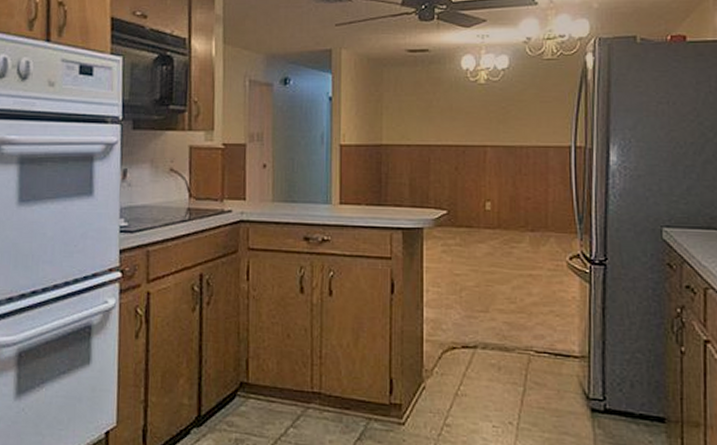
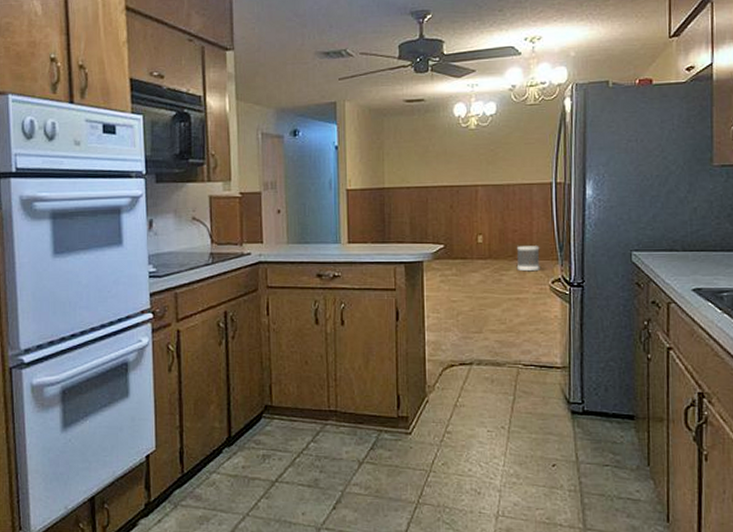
wastebasket: none [529,216,557,246] -> present [516,246,540,272]

